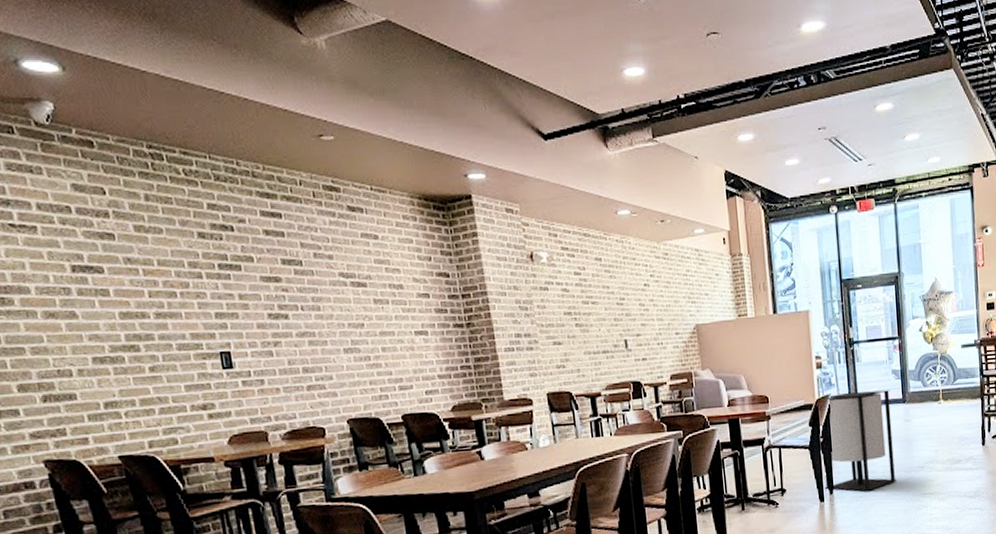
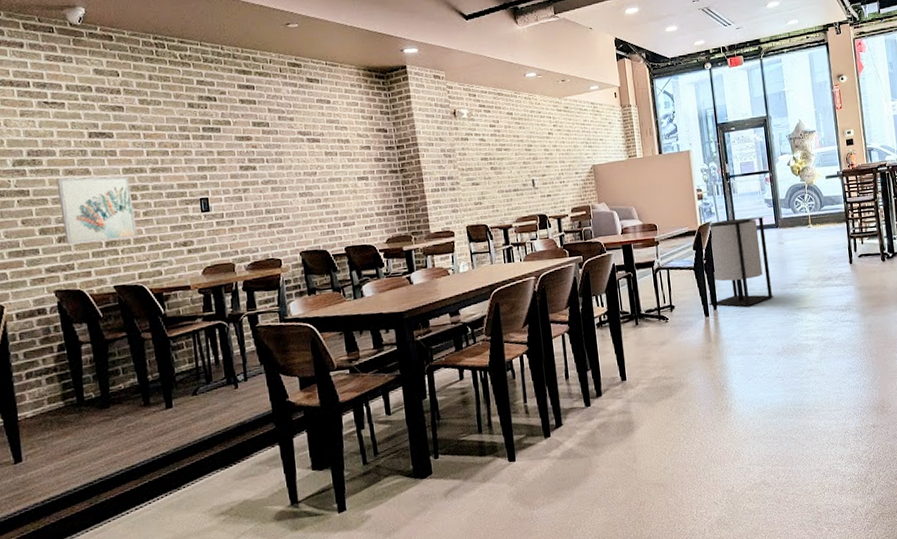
wall art: none [34,321,144,404] -> present [56,176,138,244]

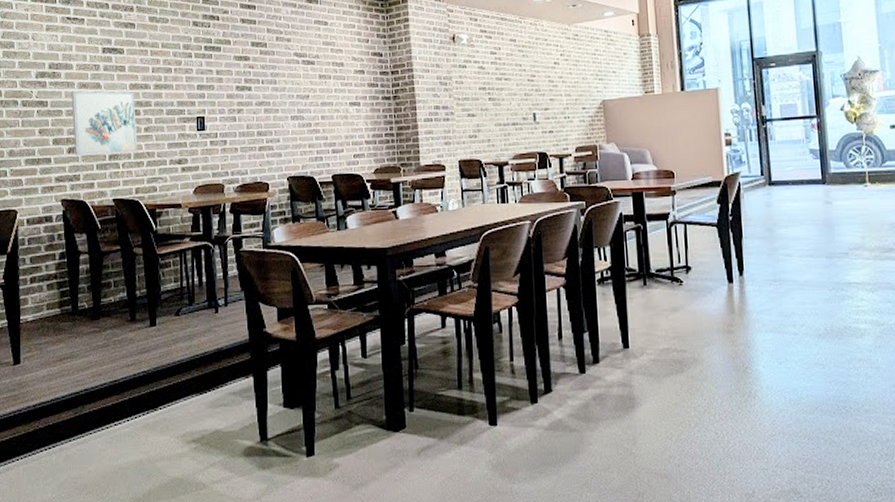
trash can: present [708,216,775,307] -> none [733,169,817,275]

